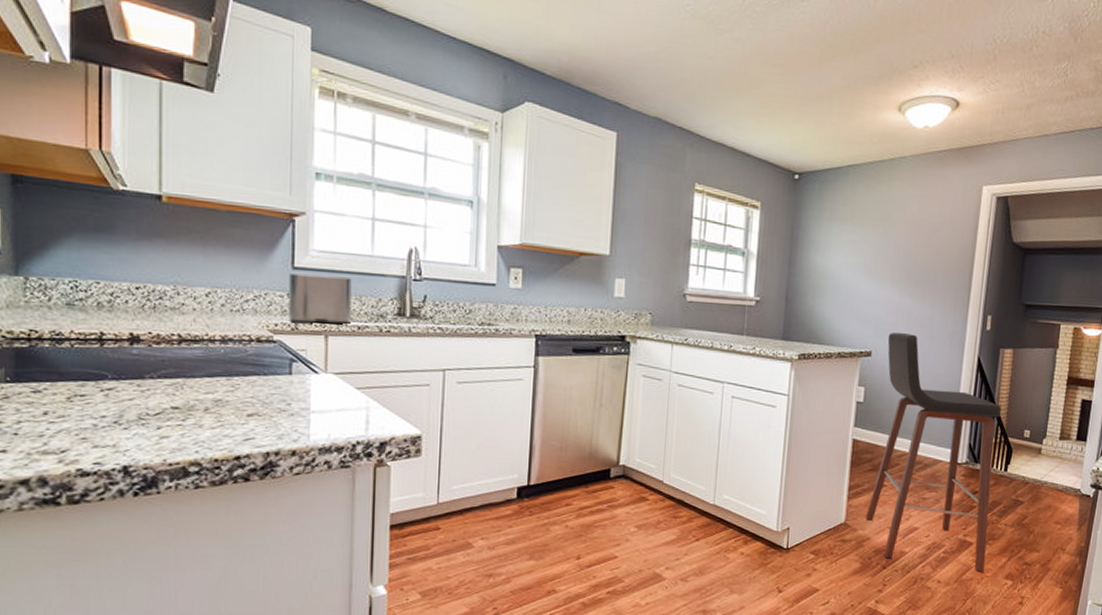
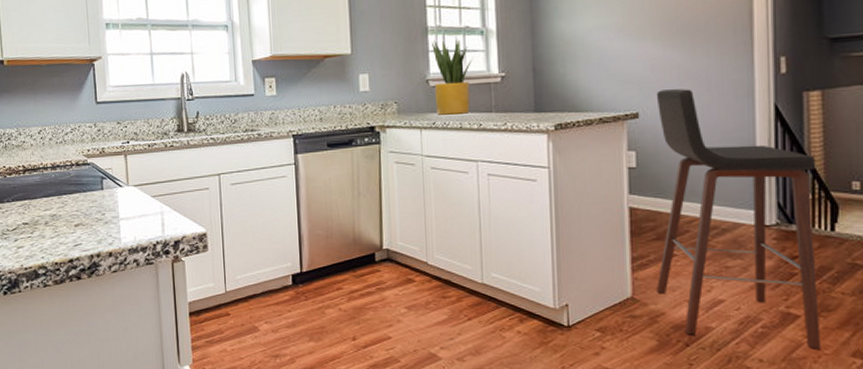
toaster: present [288,274,352,325] -> none [94,105,142,148]
planter: none [689,253,733,334] -> present [432,36,474,115]

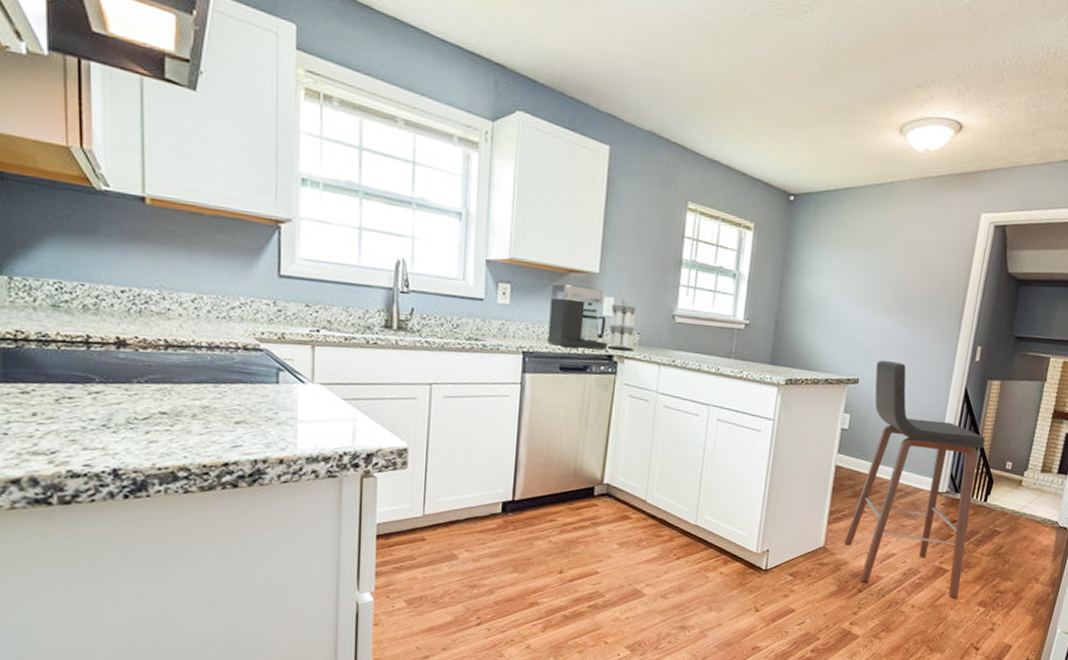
coffee maker: none [310,68,369,126] -> present [547,284,608,350]
spice rack: none [367,73,393,121] -> present [607,298,637,352]
planter: present [432,36,474,115] -> none [678,274,723,356]

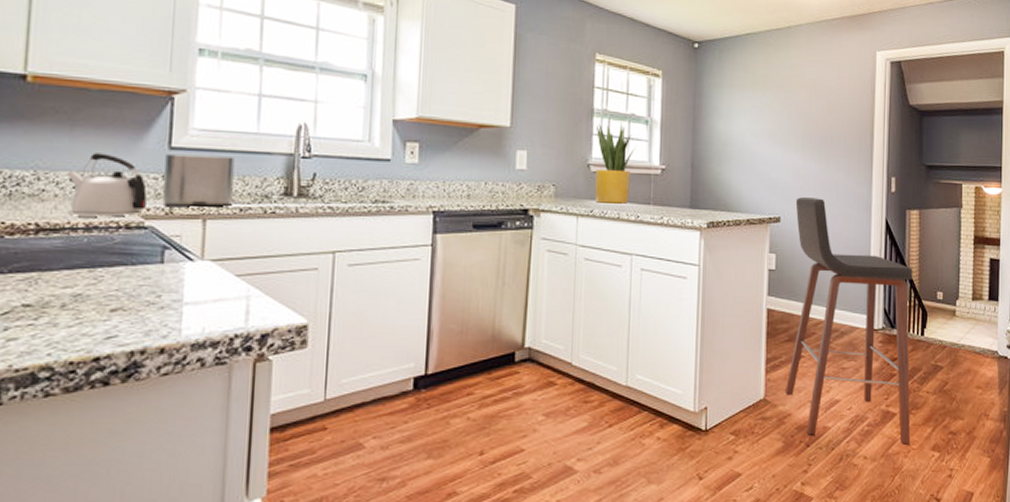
kettle: none [188,276,261,339] -> present [66,153,147,218]
toaster: none [275,282,339,336] -> present [162,154,235,208]
coffee maker: present [547,284,608,350] -> none [459,140,523,205]
spice rack: present [607,298,637,352] -> none [521,151,551,204]
planter: none [678,274,723,356] -> present [594,122,637,204]

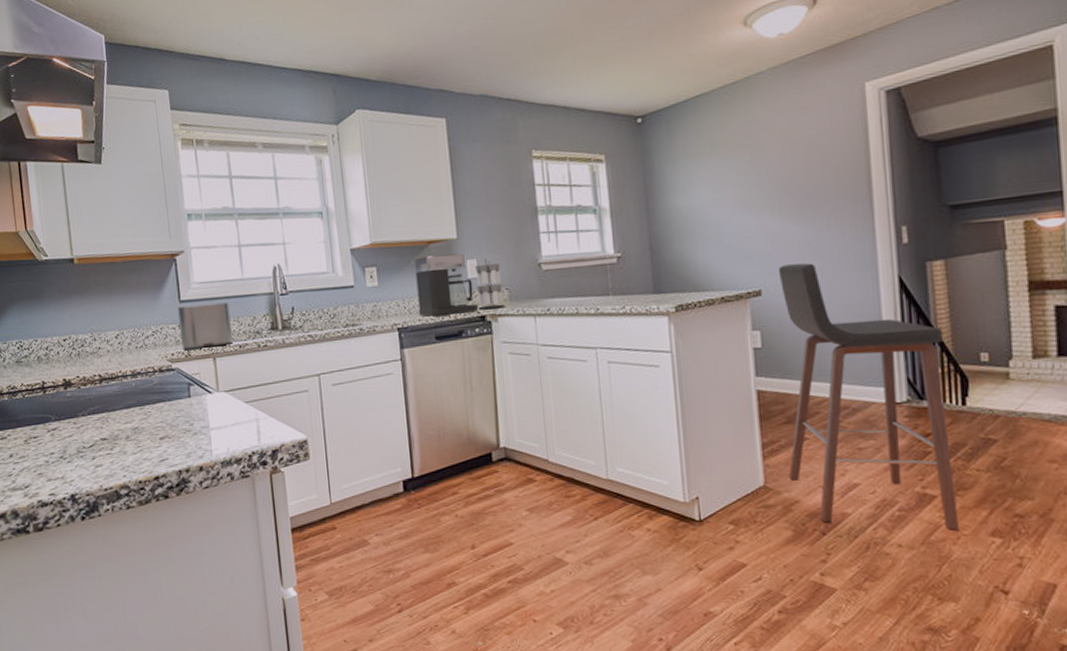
kettle: present [66,153,147,218] -> none [112,313,171,367]
coffee maker: none [459,140,523,205] -> present [414,253,479,317]
spice rack: none [521,151,551,204] -> present [475,257,505,310]
planter: present [594,122,637,204] -> none [543,216,588,301]

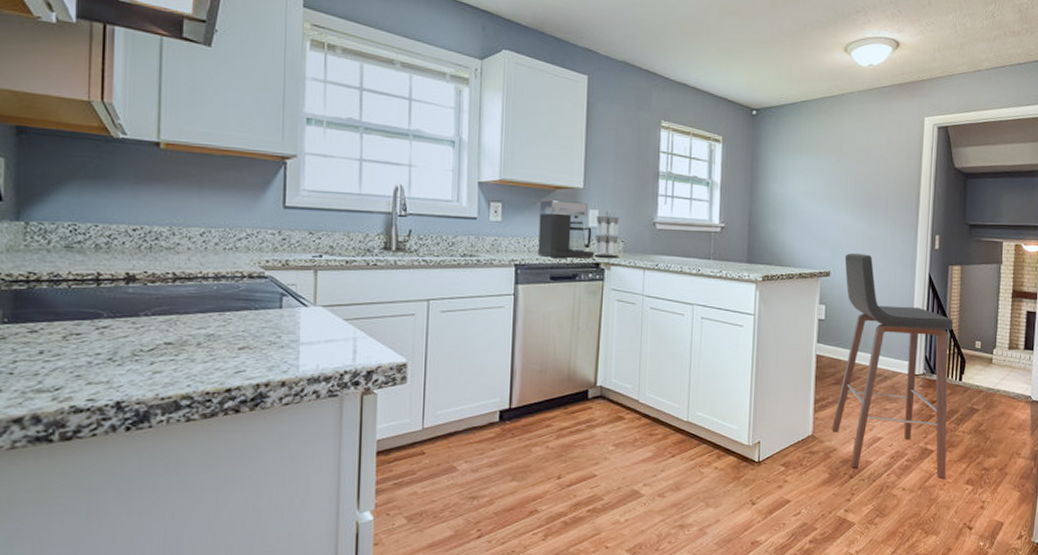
toaster: present [178,302,233,351] -> none [279,213,341,260]

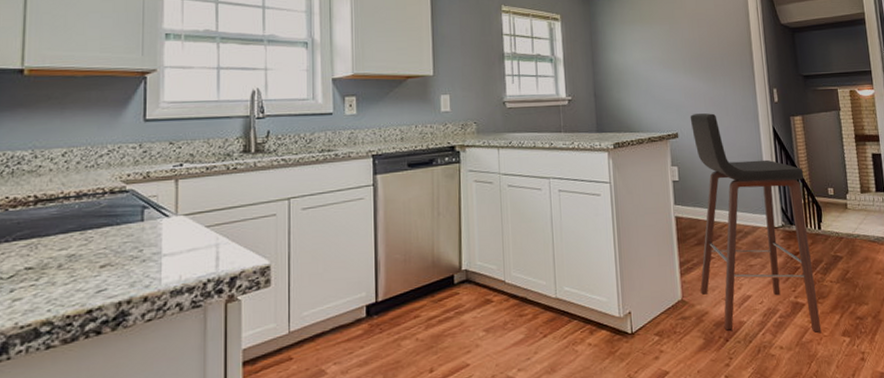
coffee maker: present [538,200,595,259] -> none [393,88,450,146]
spice rack: present [594,210,620,258] -> none [448,94,472,141]

